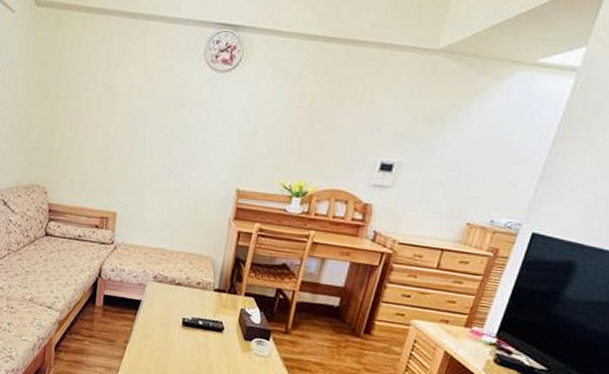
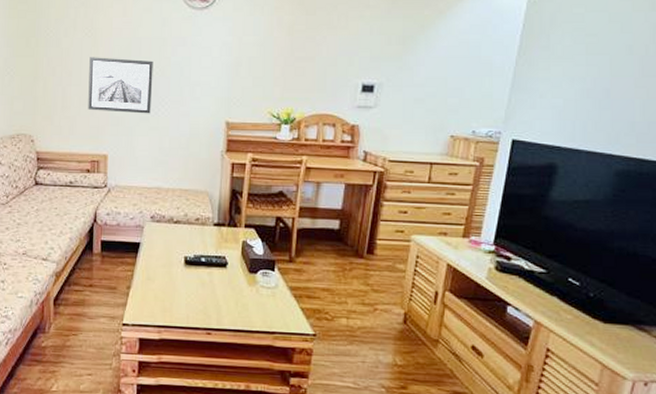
wall art: none [101,113,170,176] -> present [88,57,153,114]

